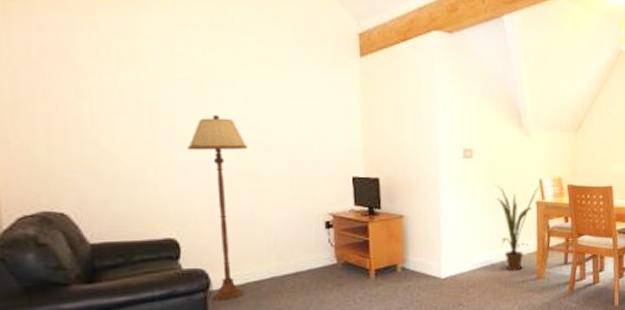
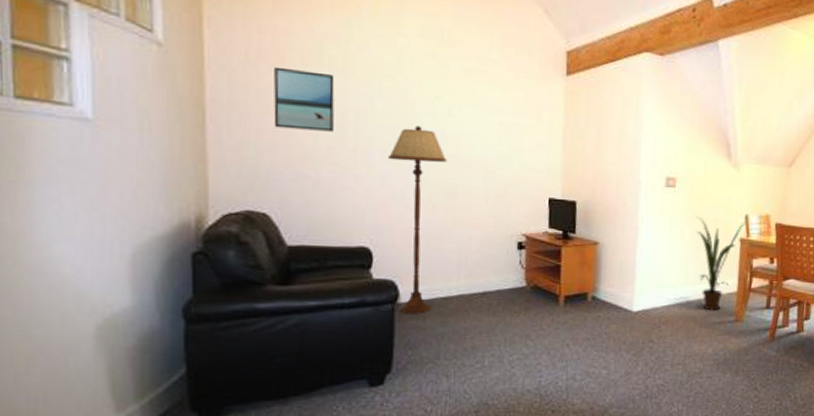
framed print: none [59,63,128,126] -> present [274,66,335,132]

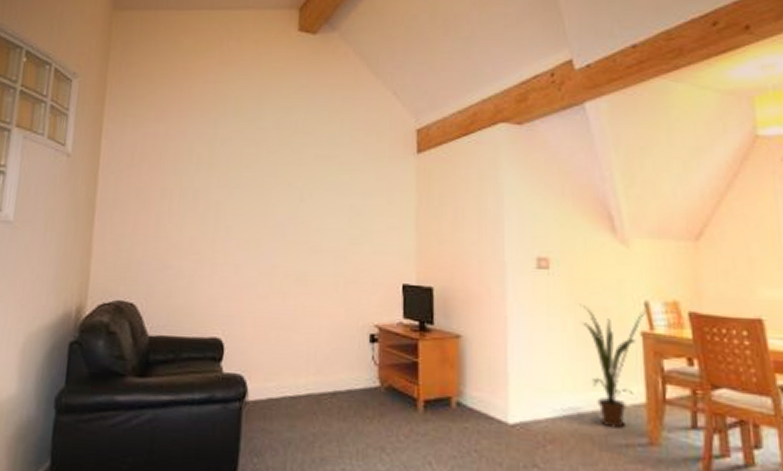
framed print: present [274,66,335,132] -> none [147,166,201,223]
floor lamp: present [387,126,448,314] -> none [242,213,299,415]

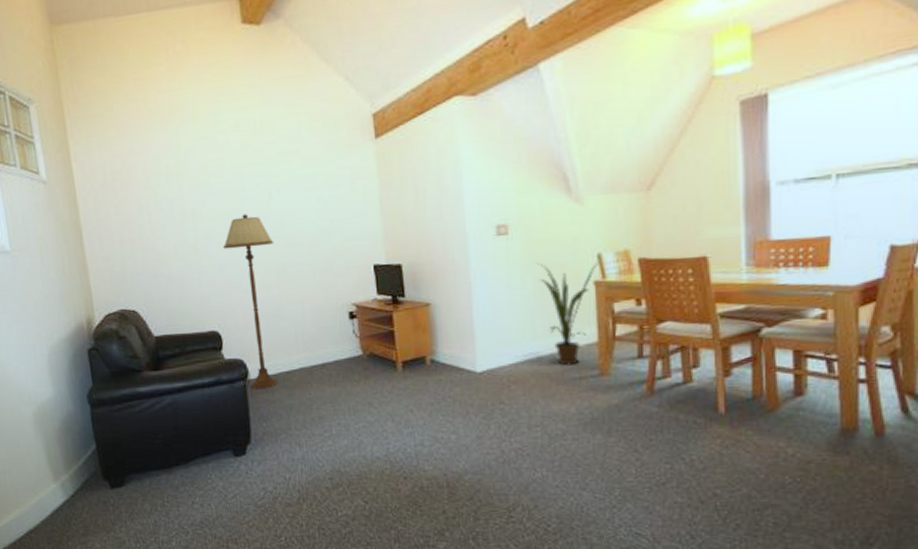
floor lamp: none [242,213,299,415] -> present [222,214,277,389]

